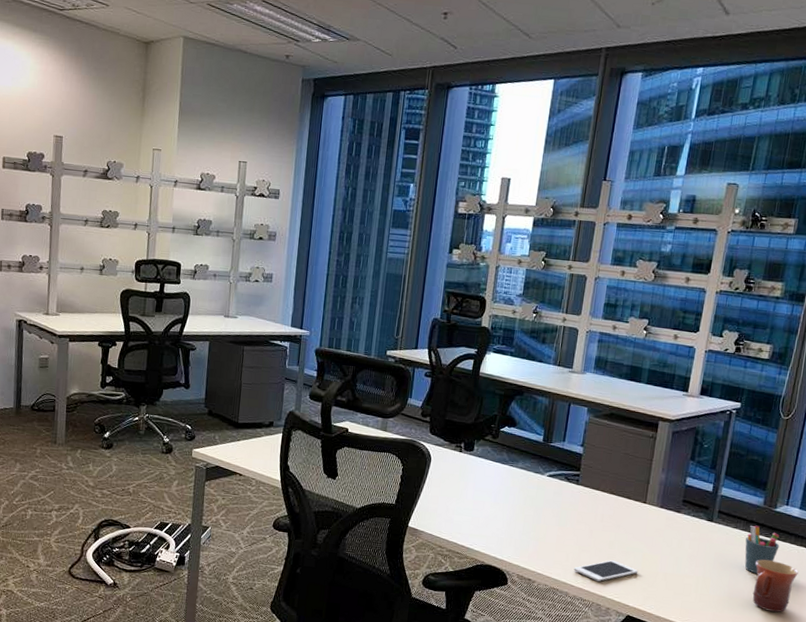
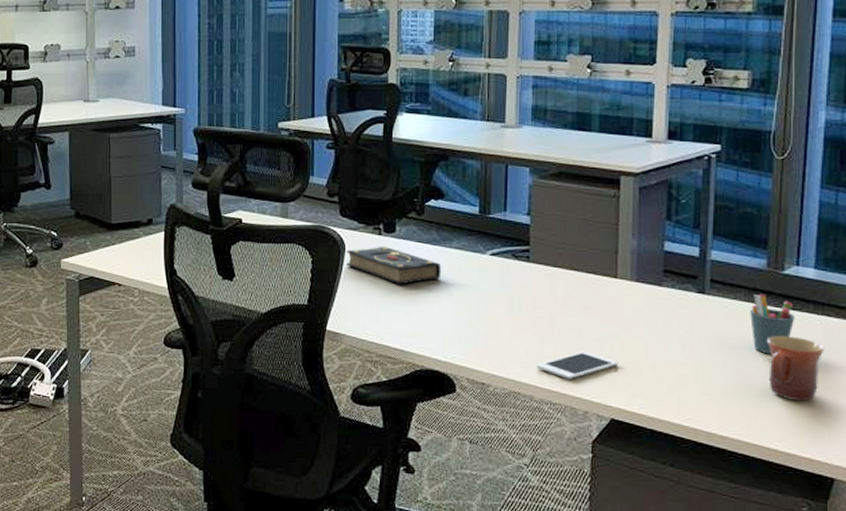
book: none [431,461,508,495] -> present [347,246,441,285]

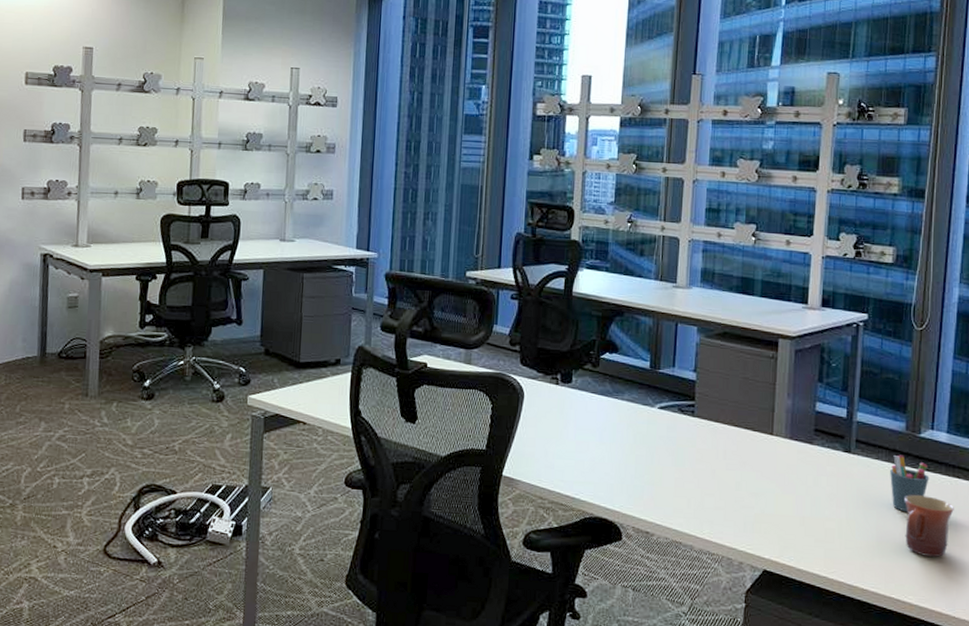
book: present [347,246,441,285] -> none [524,395,613,434]
cell phone: present [536,351,619,379] -> none [697,504,772,531]

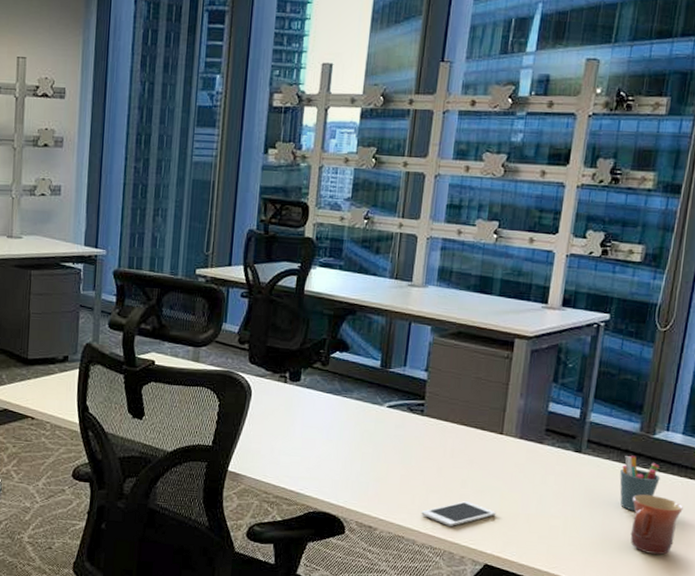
cell phone: none [697,504,772,531] -> present [421,501,497,526]

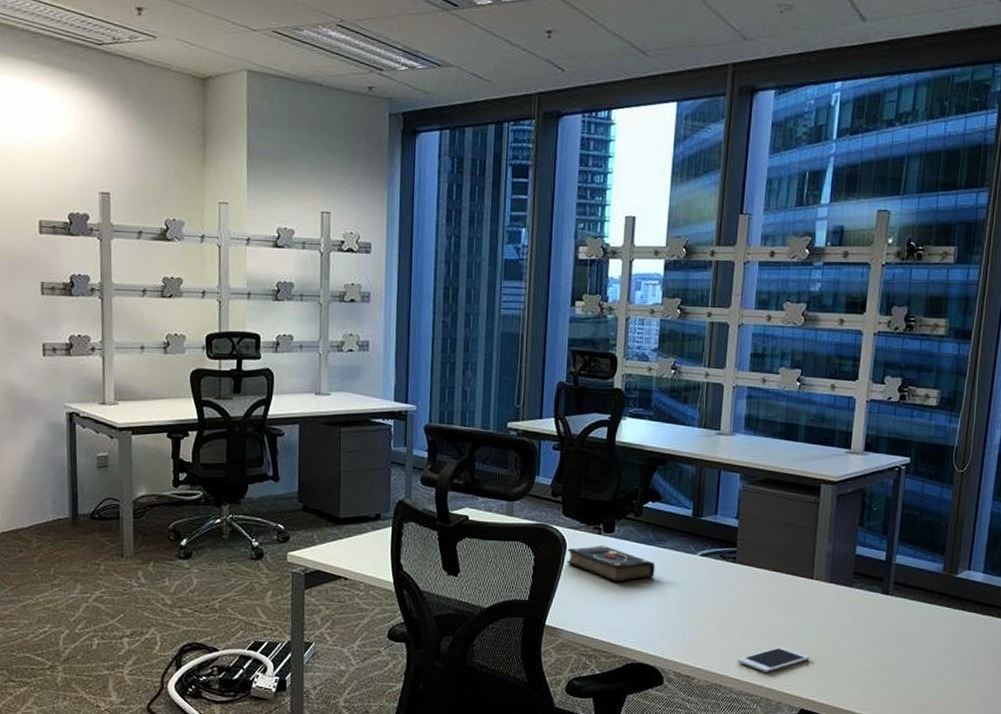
book: none [252,393,341,431] -> present [567,545,656,583]
pen holder: present [619,455,660,512] -> none [926,595,964,651]
mug: present [630,494,683,555] -> none [938,633,987,693]

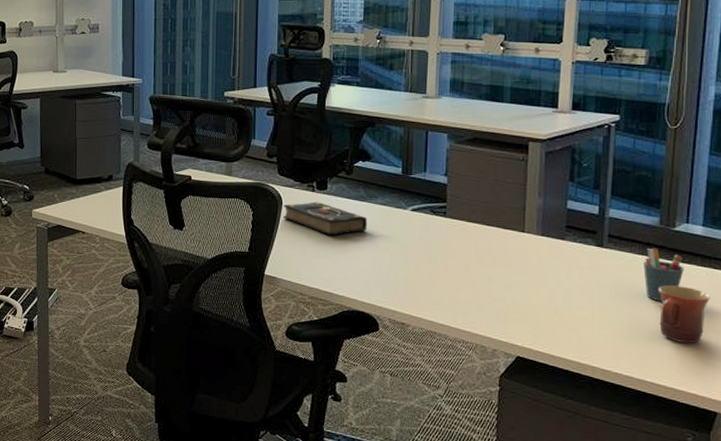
cell phone: present [737,647,810,672] -> none [451,297,525,321]
pen holder: none [926,595,964,651] -> present [644,248,684,302]
mug: none [938,633,987,693] -> present [659,285,710,344]

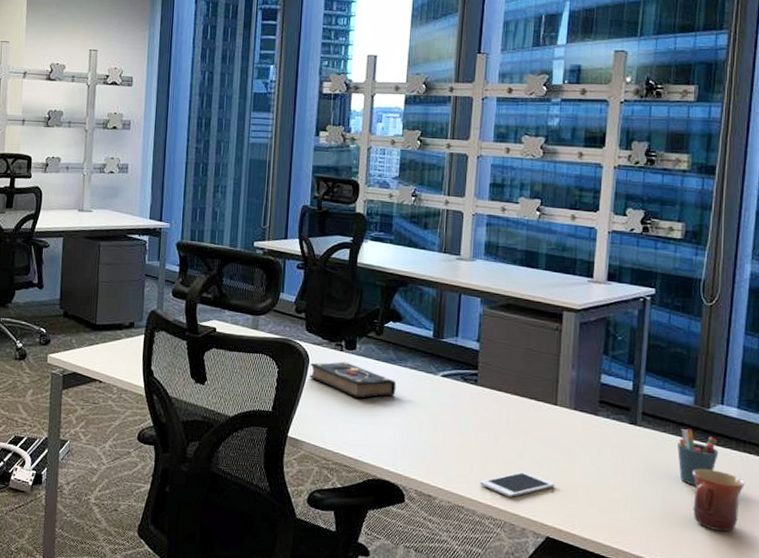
cell phone: none [451,297,525,321] -> present [480,472,555,497]

